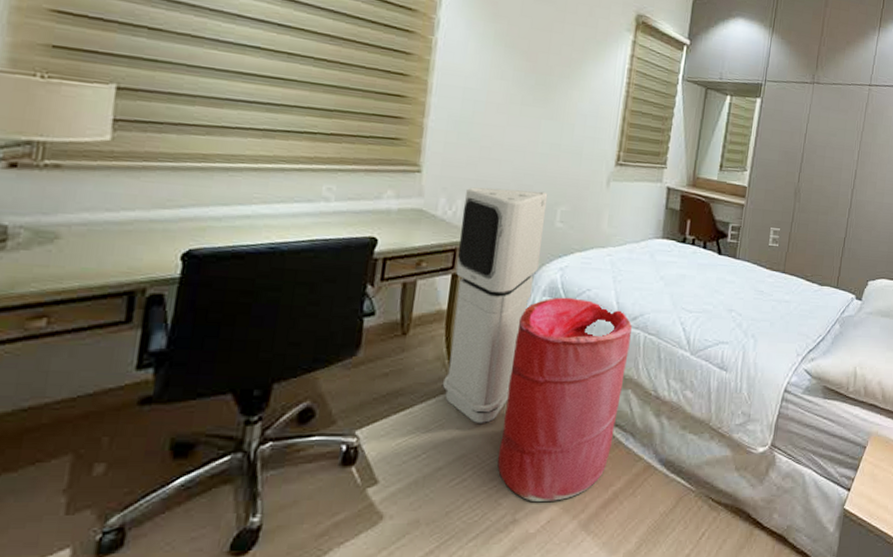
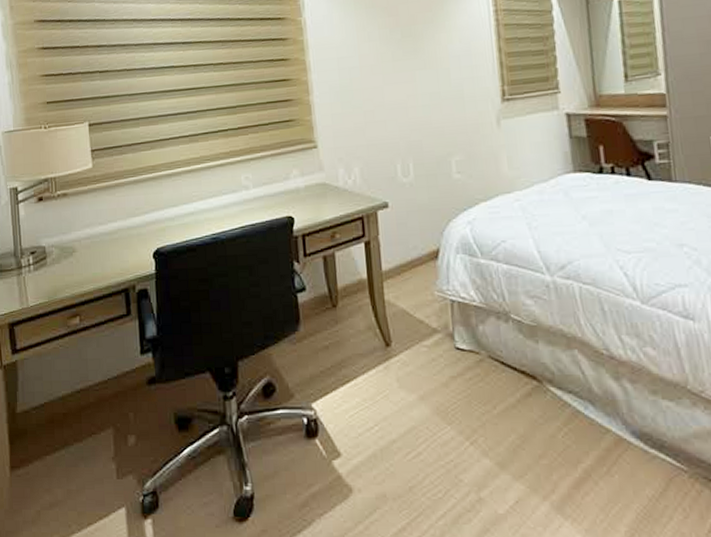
air purifier: present [442,187,548,424] -> none [360,144,446,394]
laundry hamper: present [497,297,632,501] -> none [437,252,570,479]

